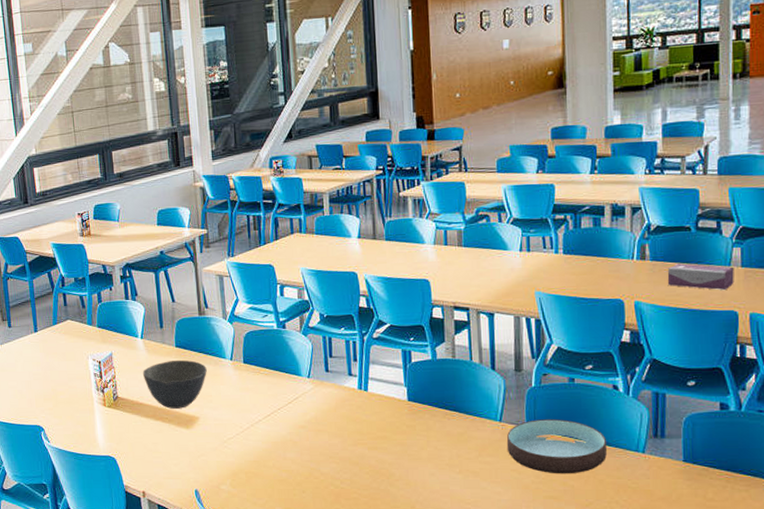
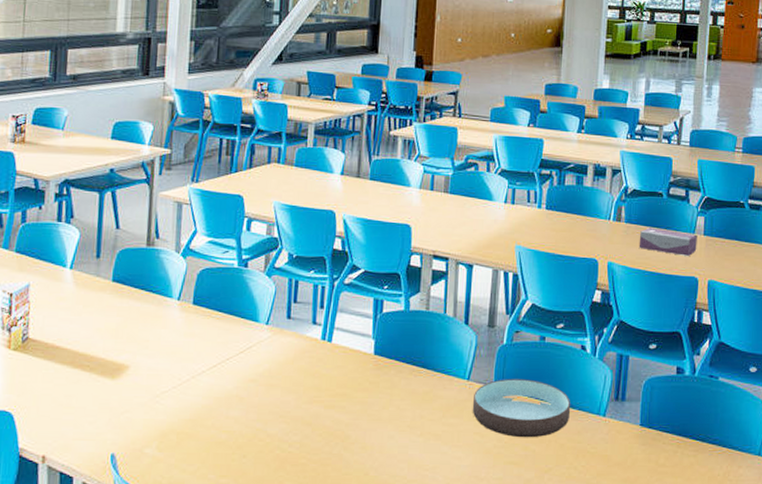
bowl: present [142,359,207,409] -> none [65,296,147,355]

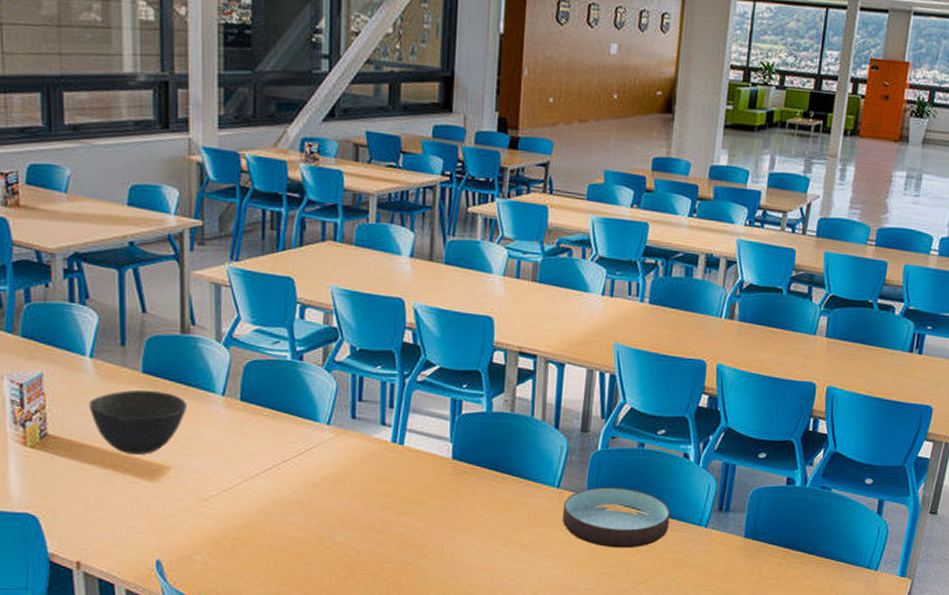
bowl: none [65,296,147,355] -> present [88,389,187,454]
tissue box: present [639,227,697,257] -> none [752,327,819,361]

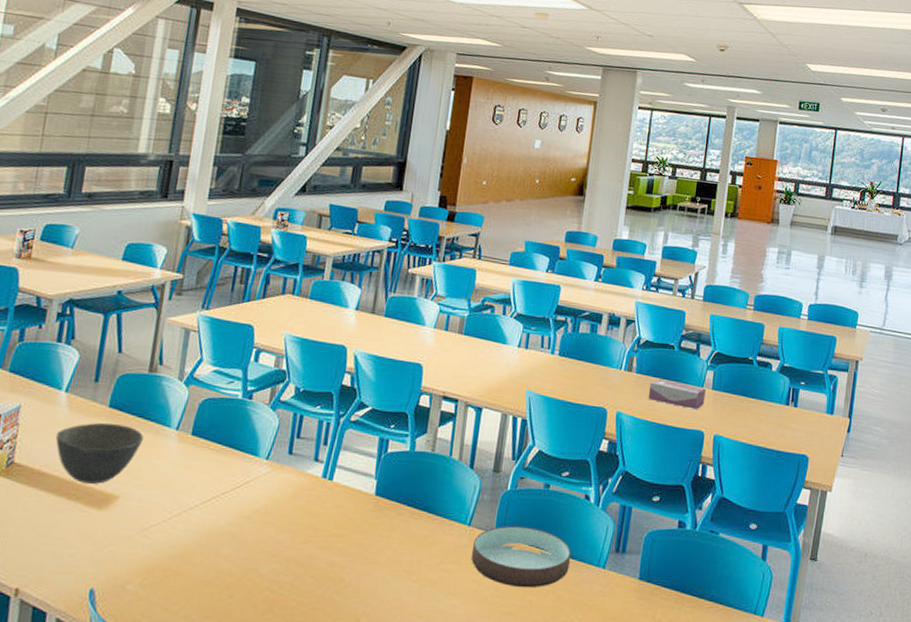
tissue box: none [752,327,819,361] -> present [648,379,706,411]

